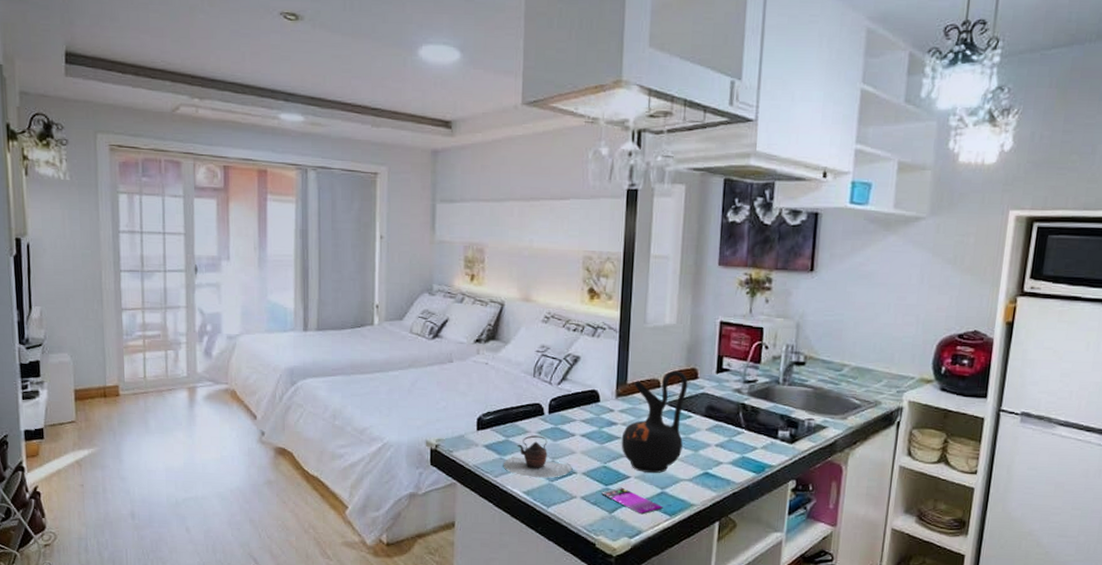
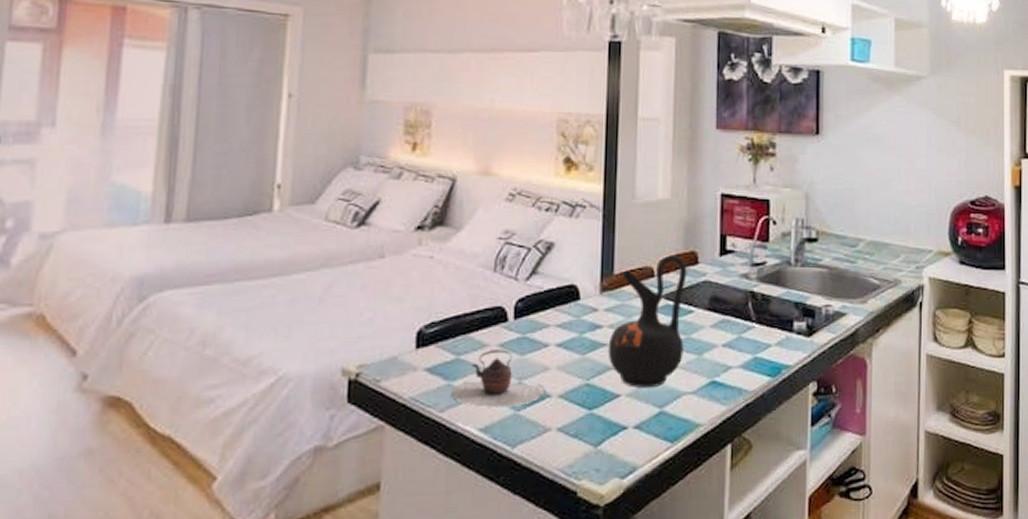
smartphone: present [601,487,664,515] -> none [584,410,664,445]

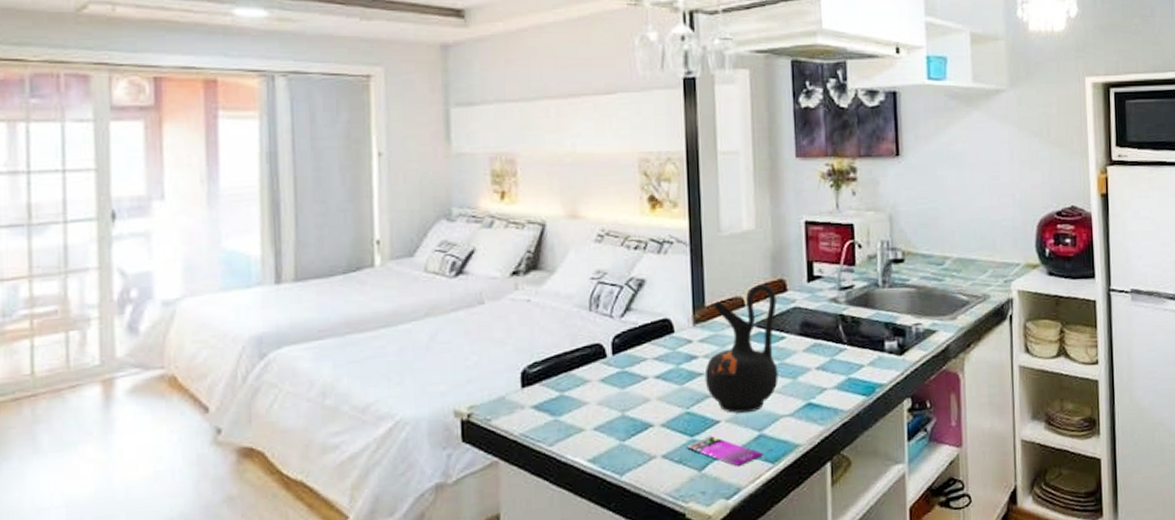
teapot: present [453,349,545,408] -> none [560,384,647,440]
smartphone: none [584,410,664,445] -> present [687,436,764,467]

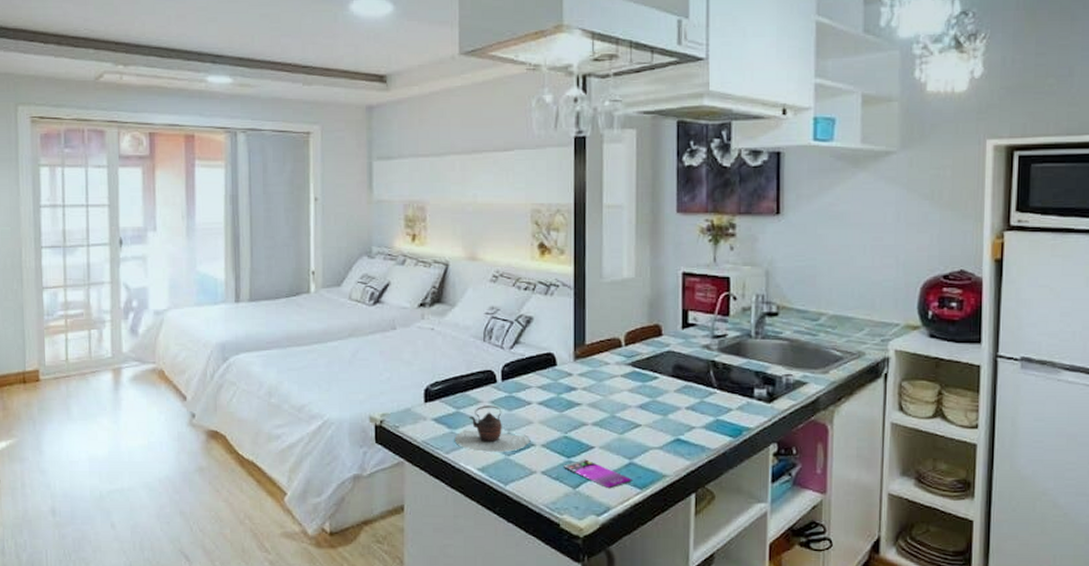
teapot: none [560,384,647,440] -> present [455,405,530,452]
ceramic jug: present [704,284,778,413] -> none [582,328,652,443]

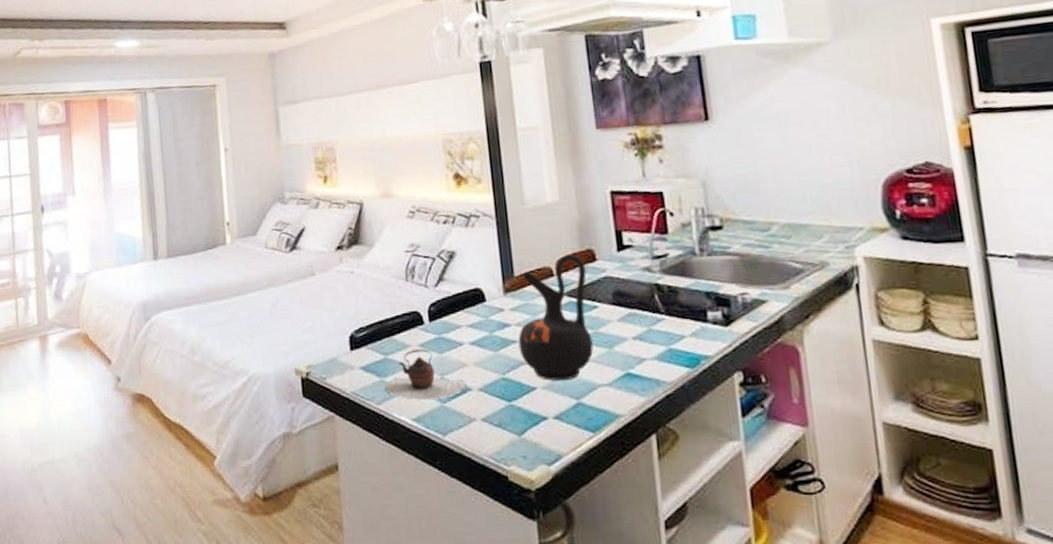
smartphone: present [564,459,633,489] -> none [505,402,584,434]
ceramic jug: none [582,328,652,443] -> present [518,254,594,381]

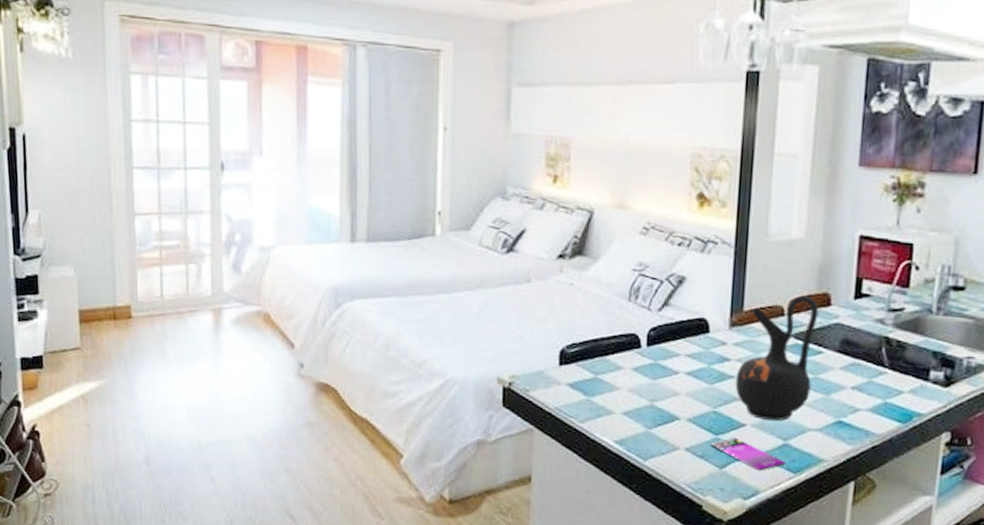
teapot: present [386,349,466,400] -> none [591,372,674,425]
smartphone: none [505,402,584,434] -> present [710,437,787,471]

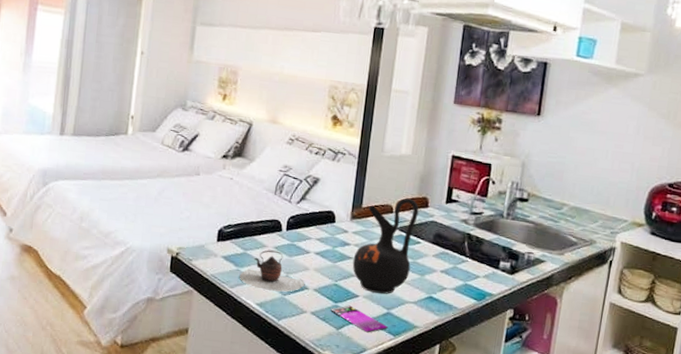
teapot: none [591,372,674,425] -> present [240,250,305,292]

